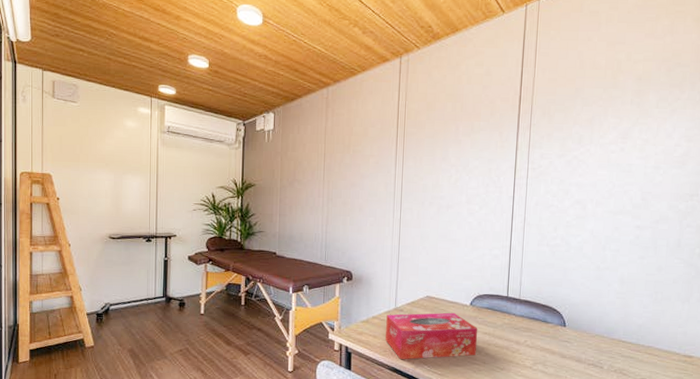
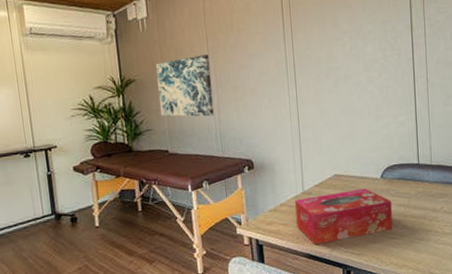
wall art: none [273,170,325,227] -> present [156,55,215,117]

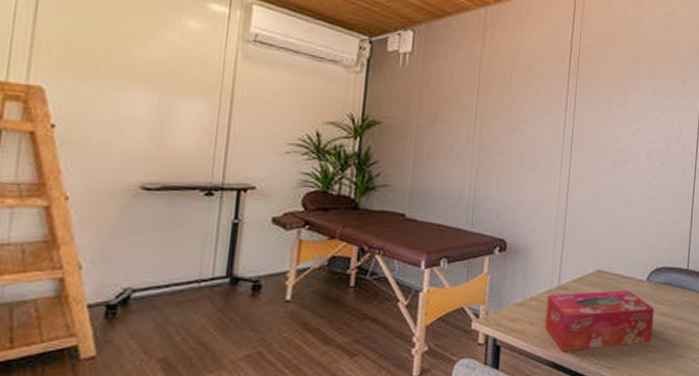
wall art: present [156,55,215,117] -> none [404,107,477,181]

